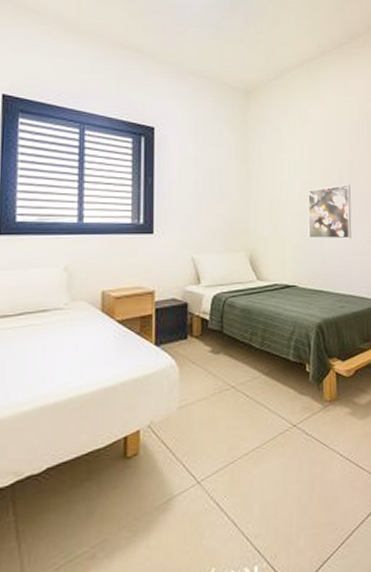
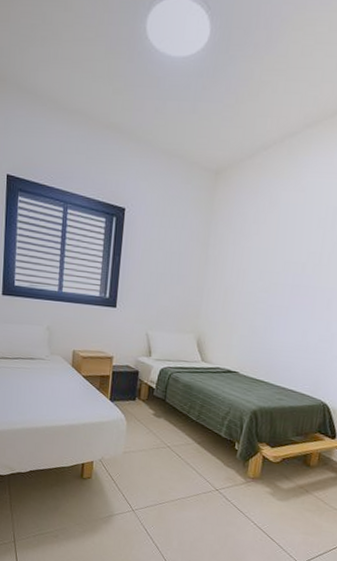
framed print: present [307,185,352,239] -> none [258,278,313,335]

